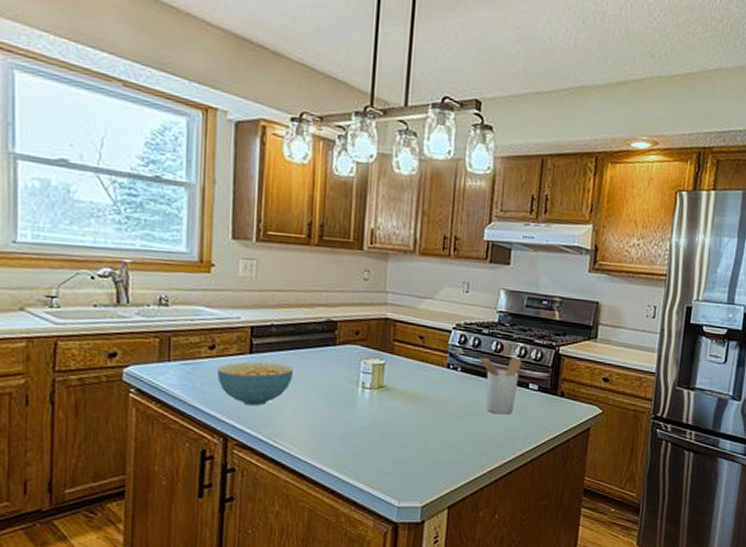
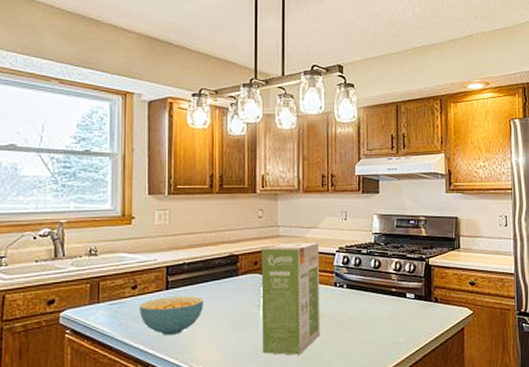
food box: none [358,312,433,441] -> present [261,242,321,355]
utensil holder: present [479,356,522,415] -> none [361,271,398,323]

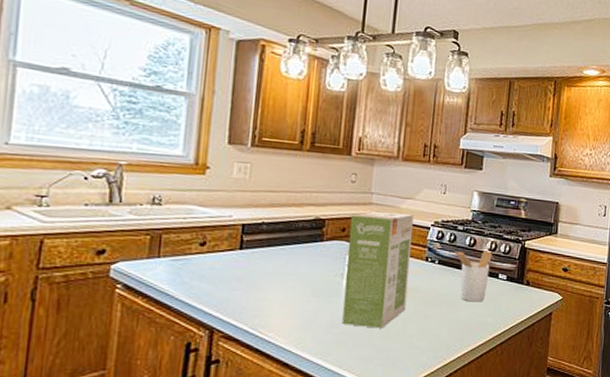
cereal bowl: present [139,296,204,336] -> none [206,257,283,299]
utensil holder: none [361,271,398,323] -> present [454,250,492,302]

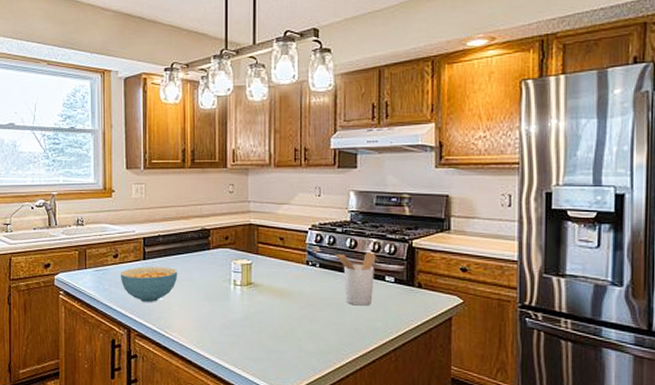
cereal bowl: none [206,257,283,299] -> present [120,267,178,303]
food box: present [342,211,414,329] -> none [232,218,292,331]

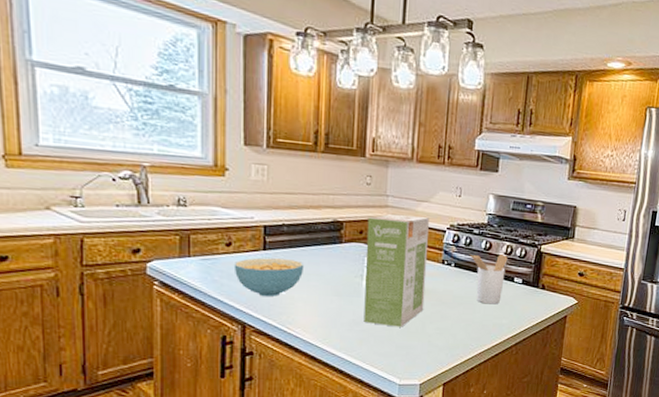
food box: none [232,218,292,331] -> present [363,214,429,327]

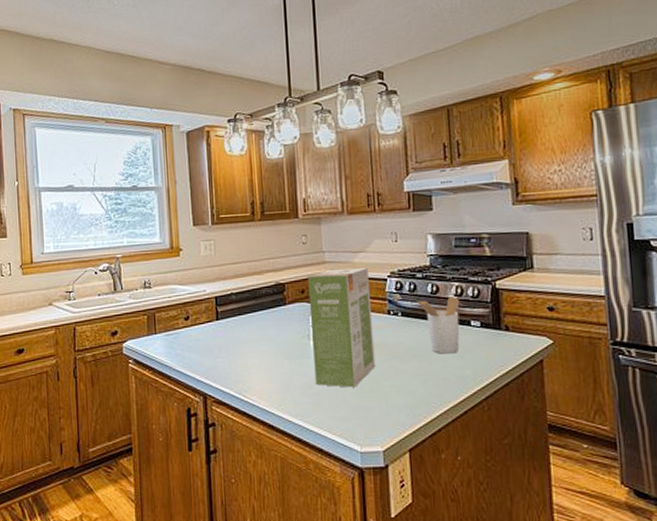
cereal bowl: present [233,257,305,297] -> none [192,326,254,366]

